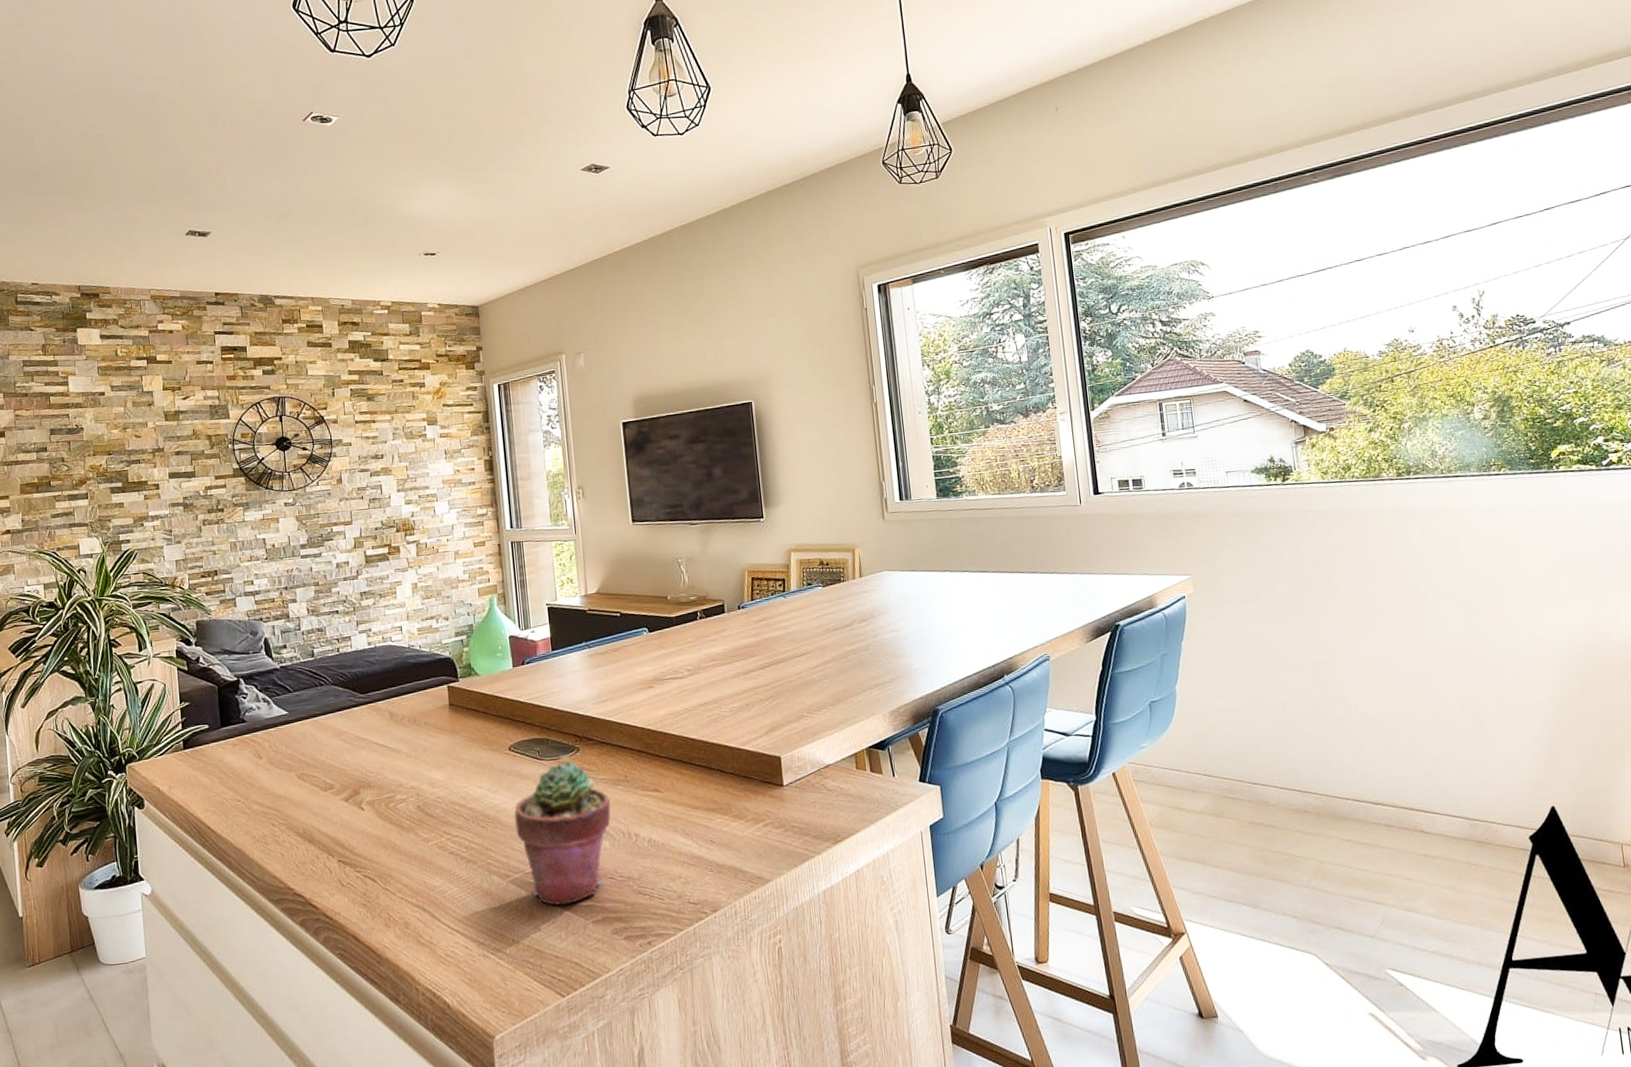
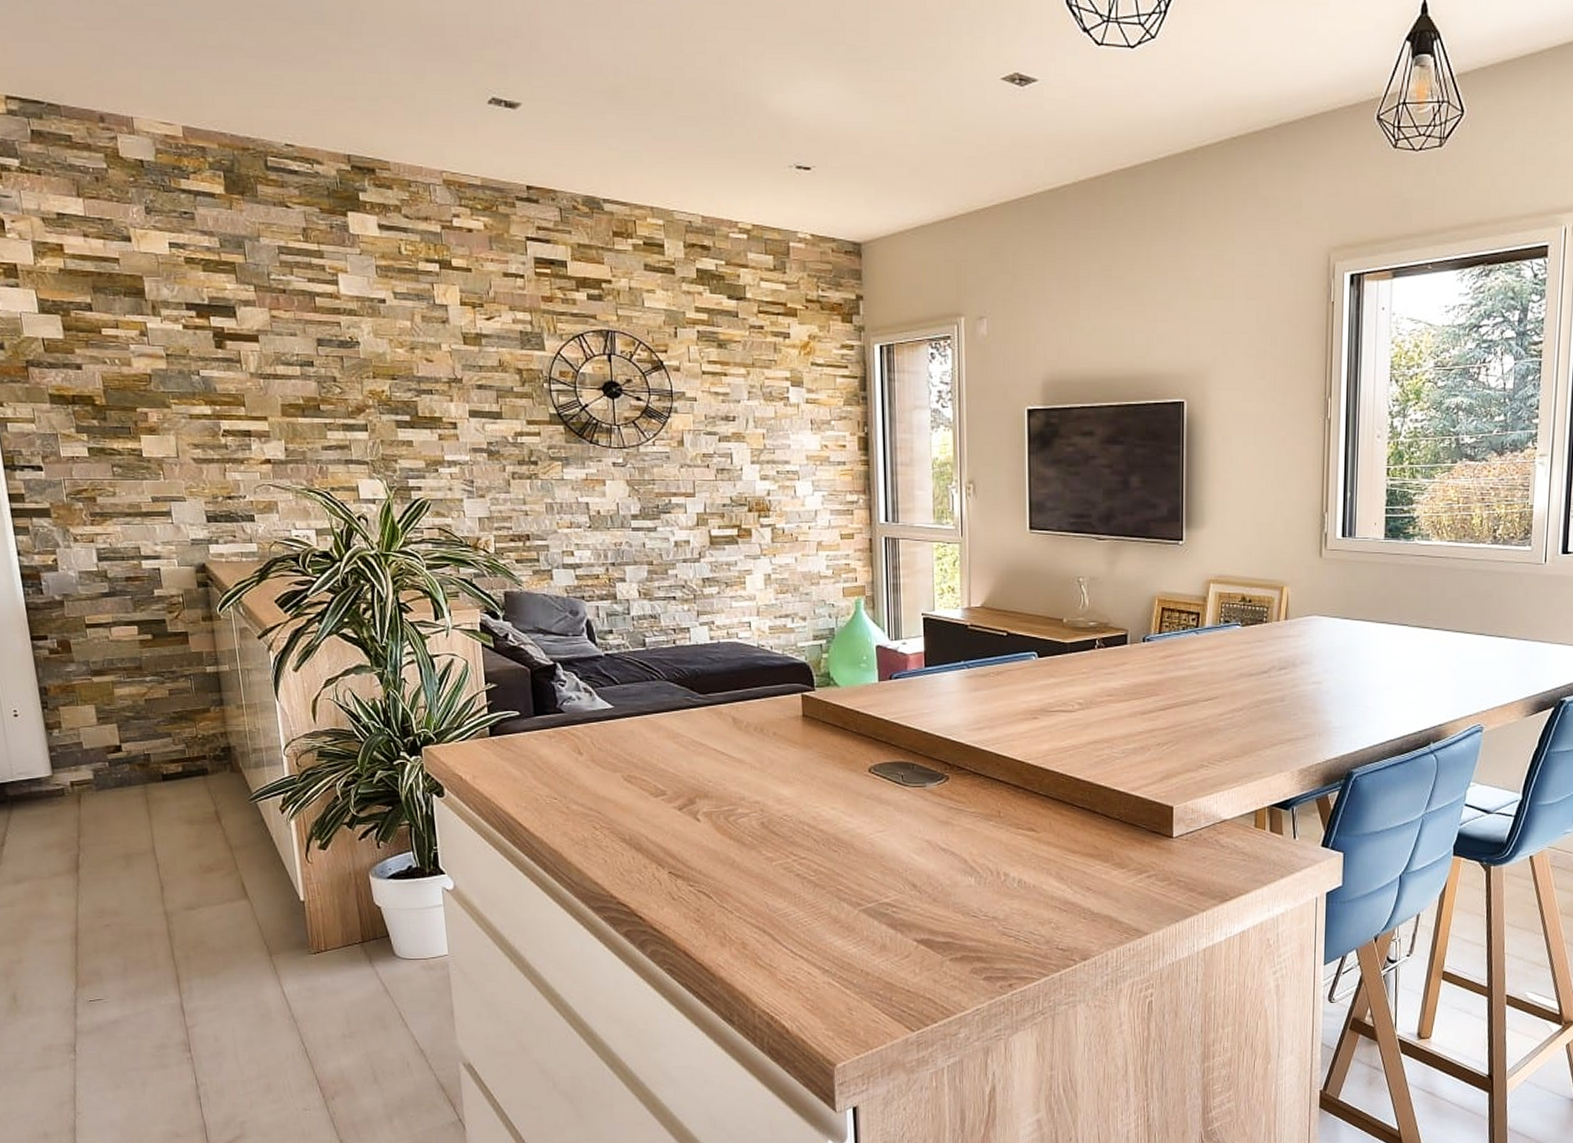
potted succulent: present [514,761,611,906] -> none [870,790,980,940]

